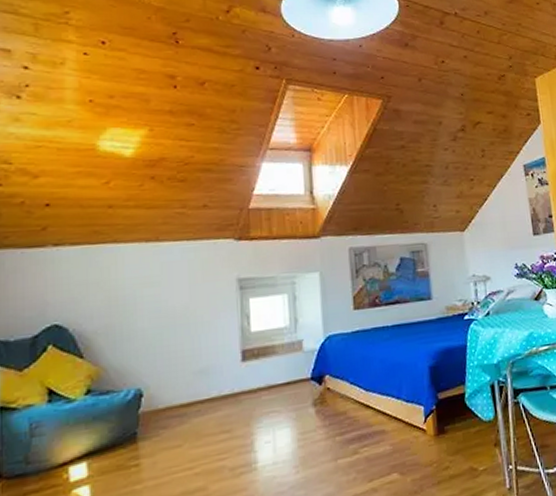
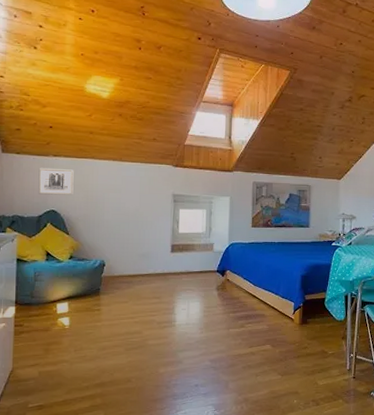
wall art: none [30,261,87,304] -> present [38,167,74,195]

